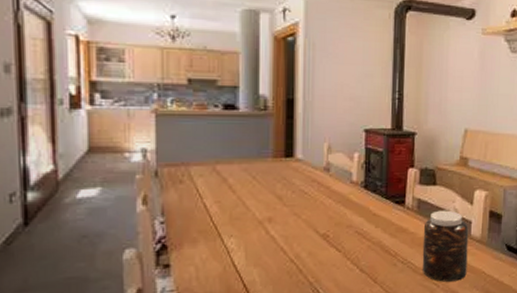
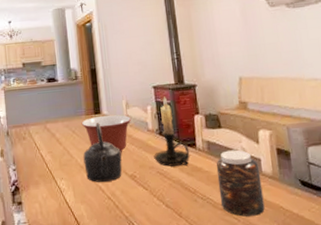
kettle: none [263,169,314,242] -> present [83,123,122,182]
mixing bowl: none [266,159,333,206] -> present [81,115,132,152]
candle holder: none [354,143,397,226] -> present [154,96,190,167]

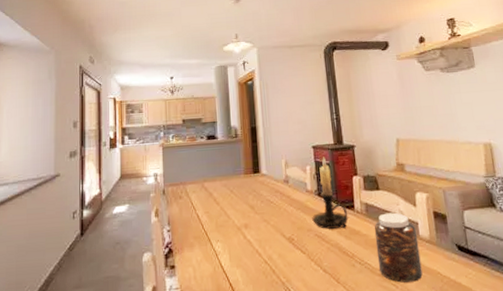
mixing bowl: present [81,115,132,152] -> none [239,174,291,214]
kettle: present [83,123,122,182] -> none [240,182,280,245]

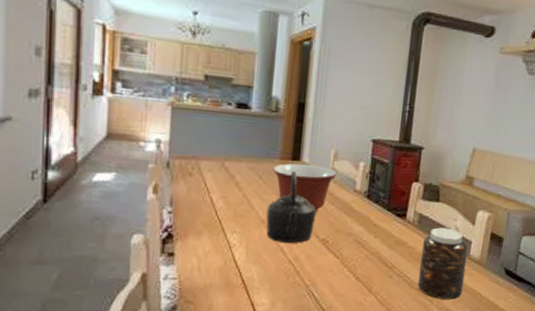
mixing bowl: none [239,174,291,214] -> present [272,163,338,211]
kettle: none [240,182,280,245] -> present [266,171,316,243]
candle holder: present [312,156,349,229] -> none [354,154,398,238]

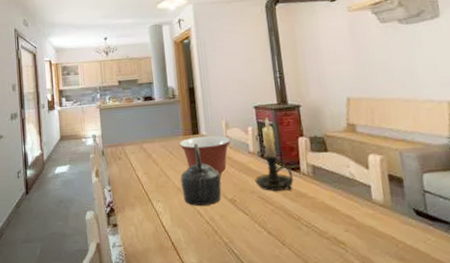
candle holder: none [354,154,398,238] -> present [255,117,294,191]
jar: present [417,227,468,300] -> none [322,175,375,247]

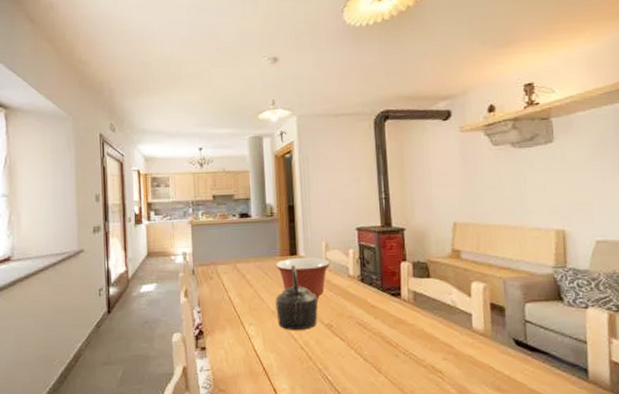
candle holder: present [255,117,294,191] -> none [353,240,394,318]

